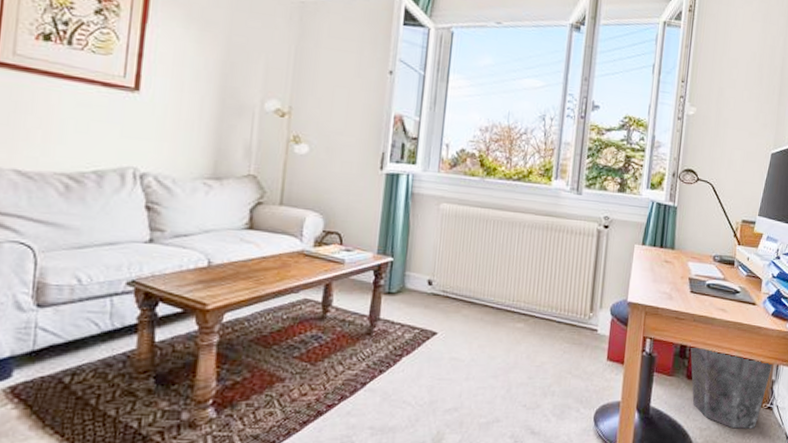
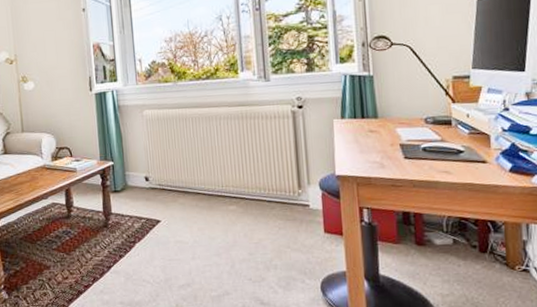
waste bin: present [690,345,773,429] -> none [413,211,521,294]

